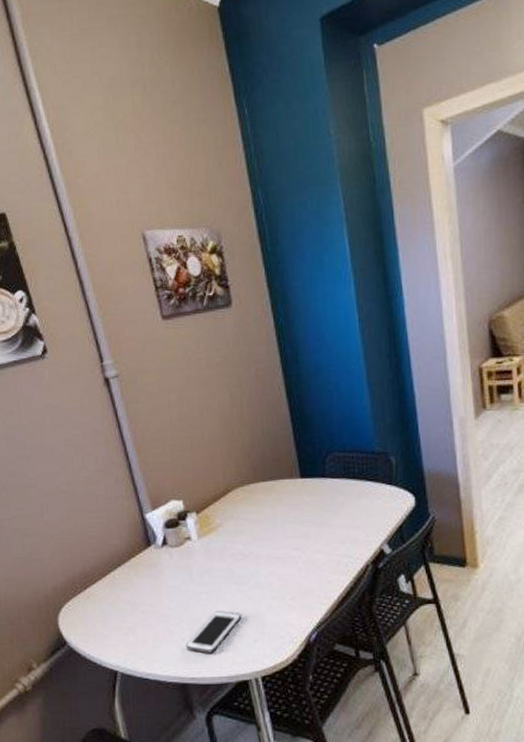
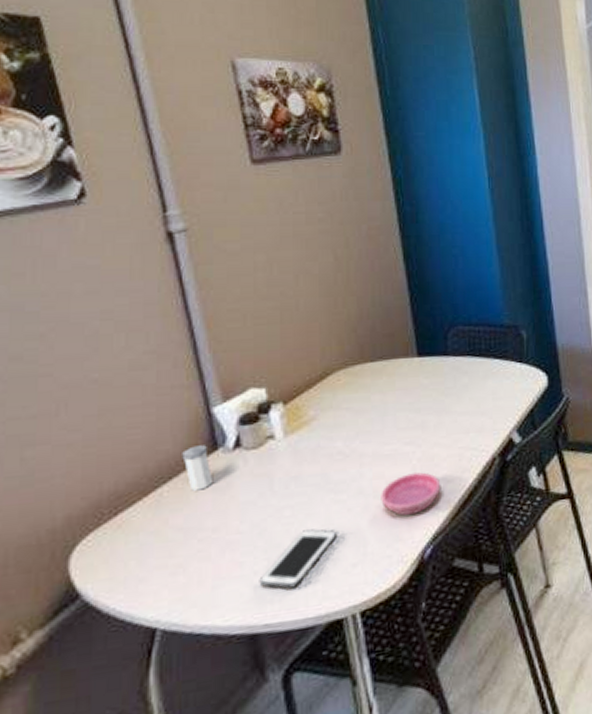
salt shaker: none [126,542,149,576] -> present [182,445,214,491]
saucer: none [274,573,323,606] -> present [381,472,441,516]

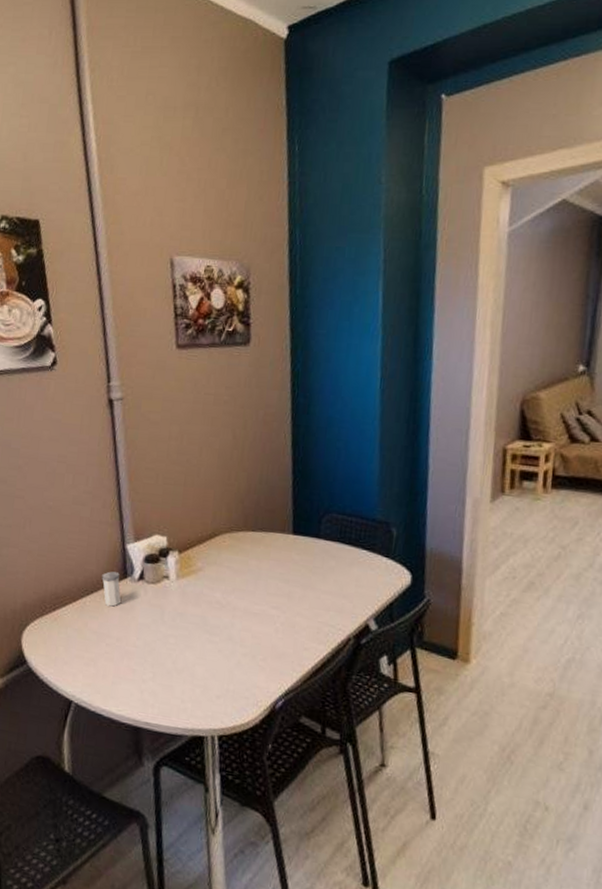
cell phone: present [259,529,338,589] -> none [145,658,208,701]
saucer: present [381,472,441,516] -> none [246,633,299,669]

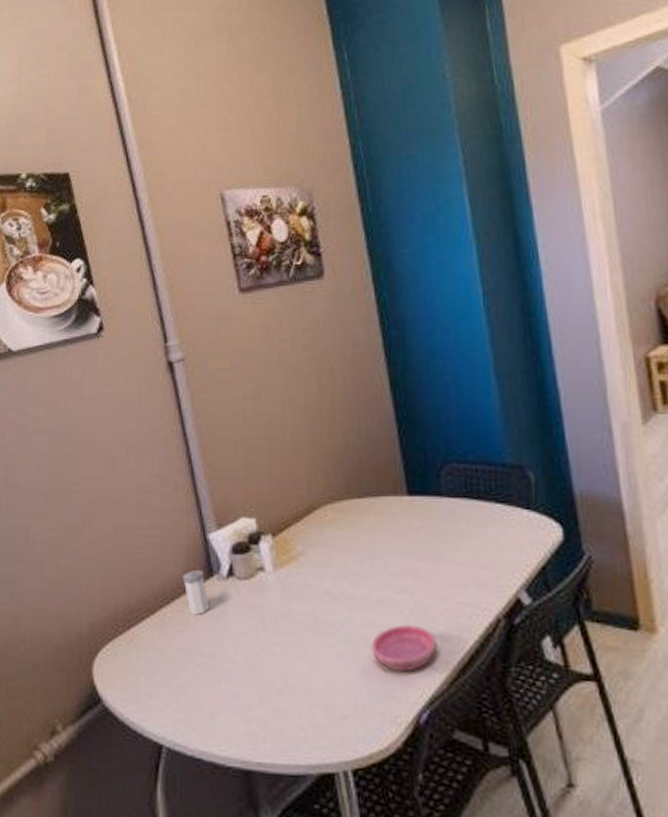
saucer: none [246,633,299,669] -> present [371,625,437,671]

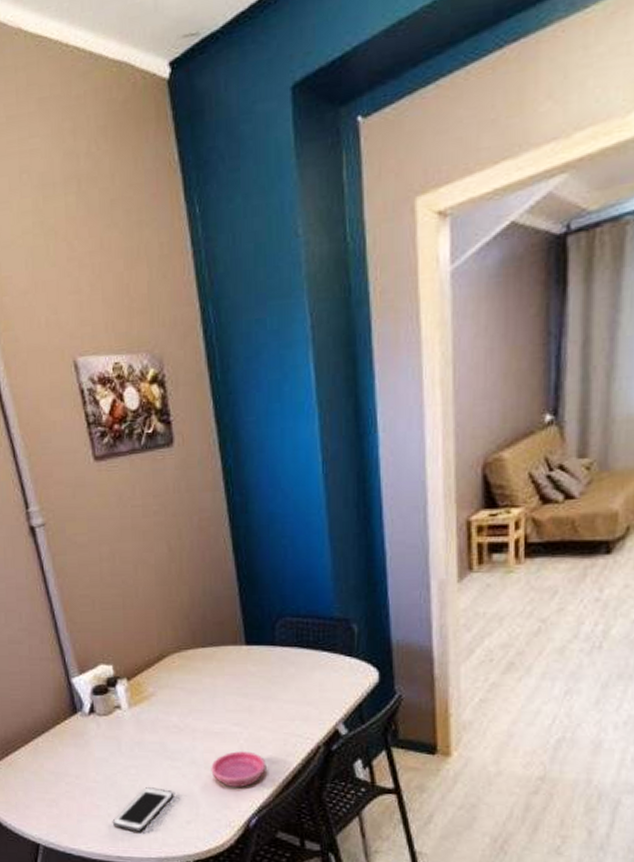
salt shaker: present [183,570,210,615] -> none [51,708,75,744]
cell phone: none [252,670,327,730] -> present [112,787,174,832]

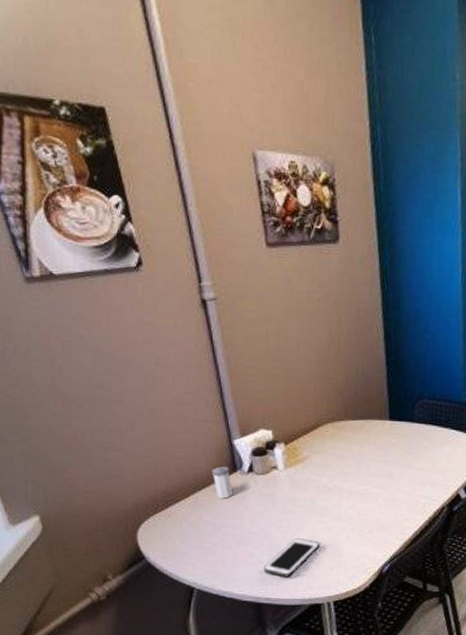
salt shaker: none [51,708,75,744] -> present [212,466,233,499]
saucer: present [211,751,266,787] -> none [353,509,400,540]

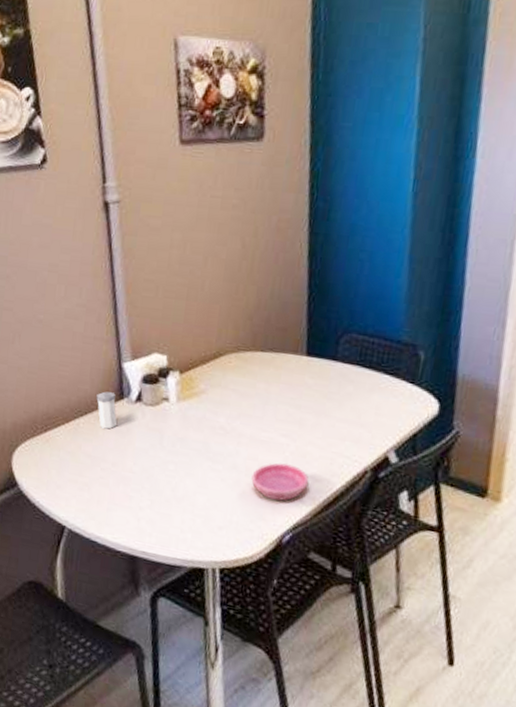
cell phone: present [263,538,320,577] -> none [142,485,210,531]
saucer: none [353,509,400,540] -> present [251,463,309,501]

